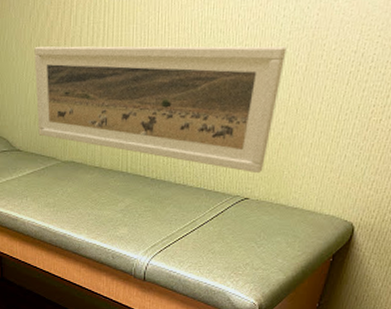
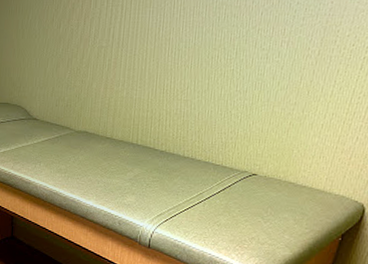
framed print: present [34,46,287,174] -> none [54,26,300,151]

